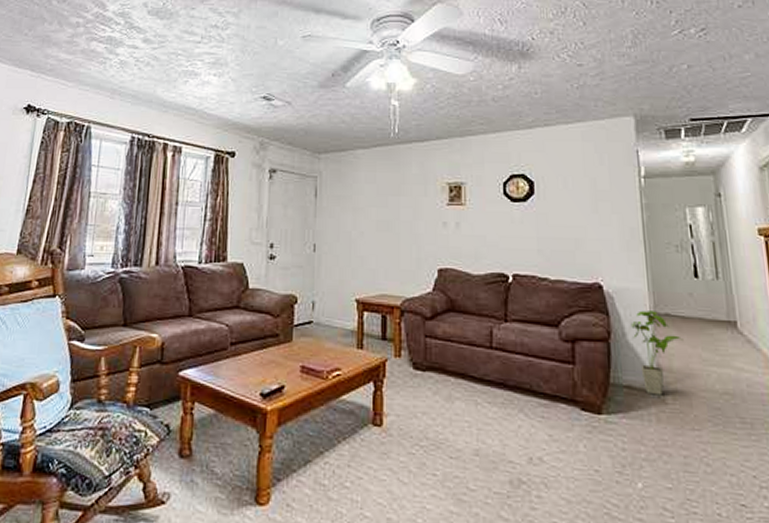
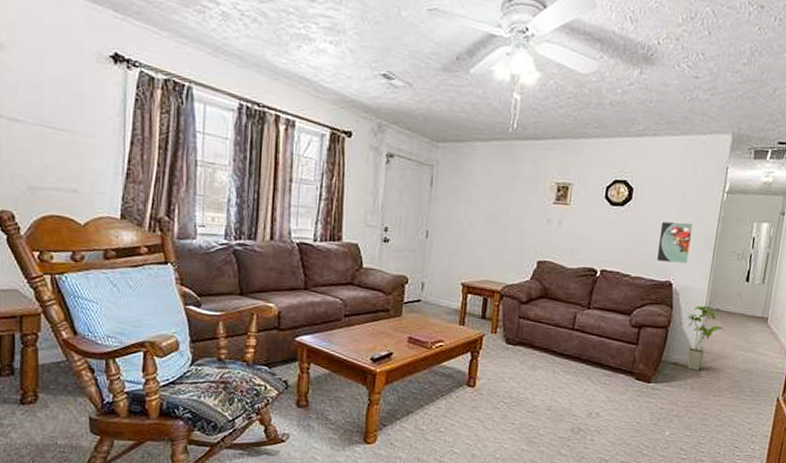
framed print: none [573,213,616,262] -> present [655,220,694,264]

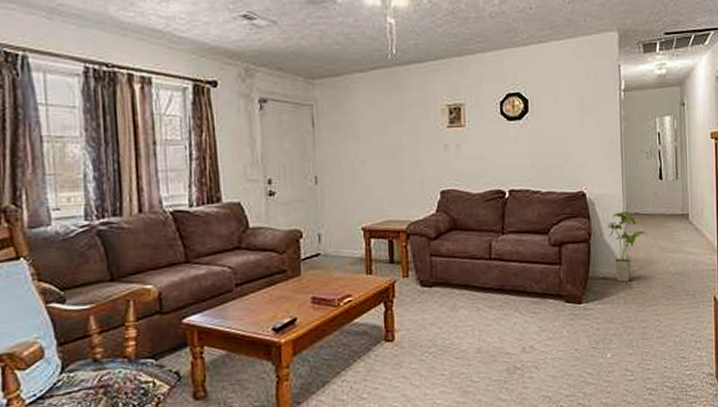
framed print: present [655,220,694,264] -> none [563,127,598,173]

